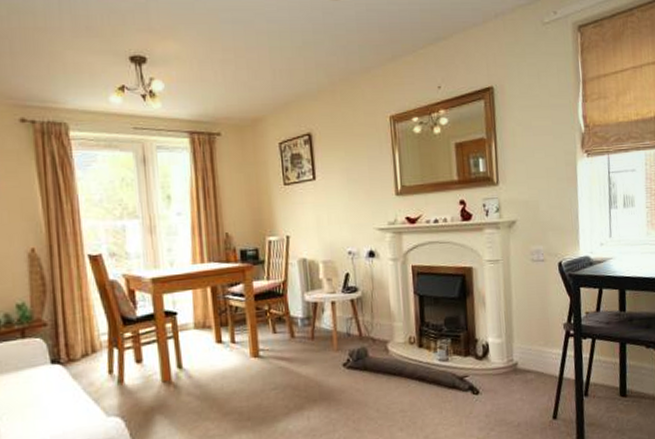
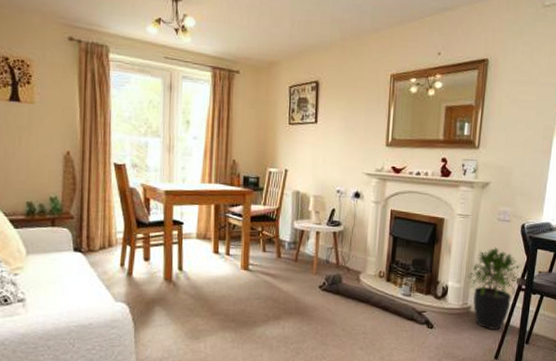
potted plant: none [508,292,566,387] -> present [467,247,520,330]

